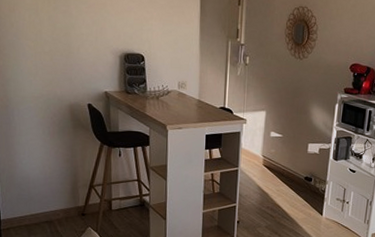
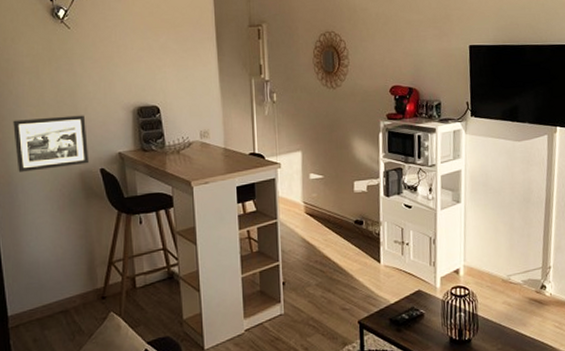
picture frame: none [13,50,79,99] -> present [13,115,90,172]

